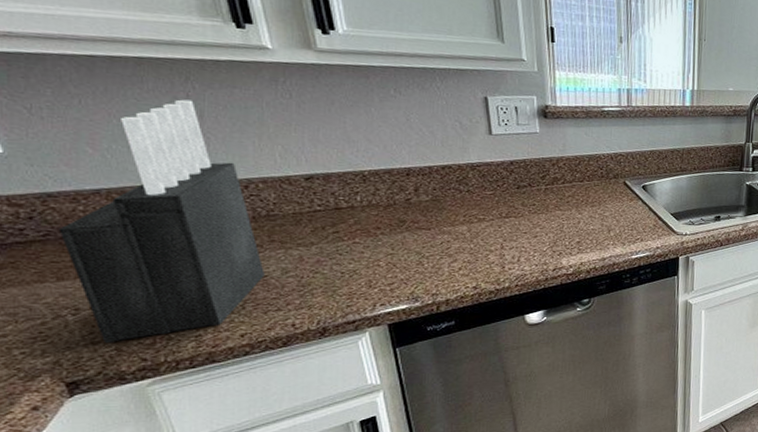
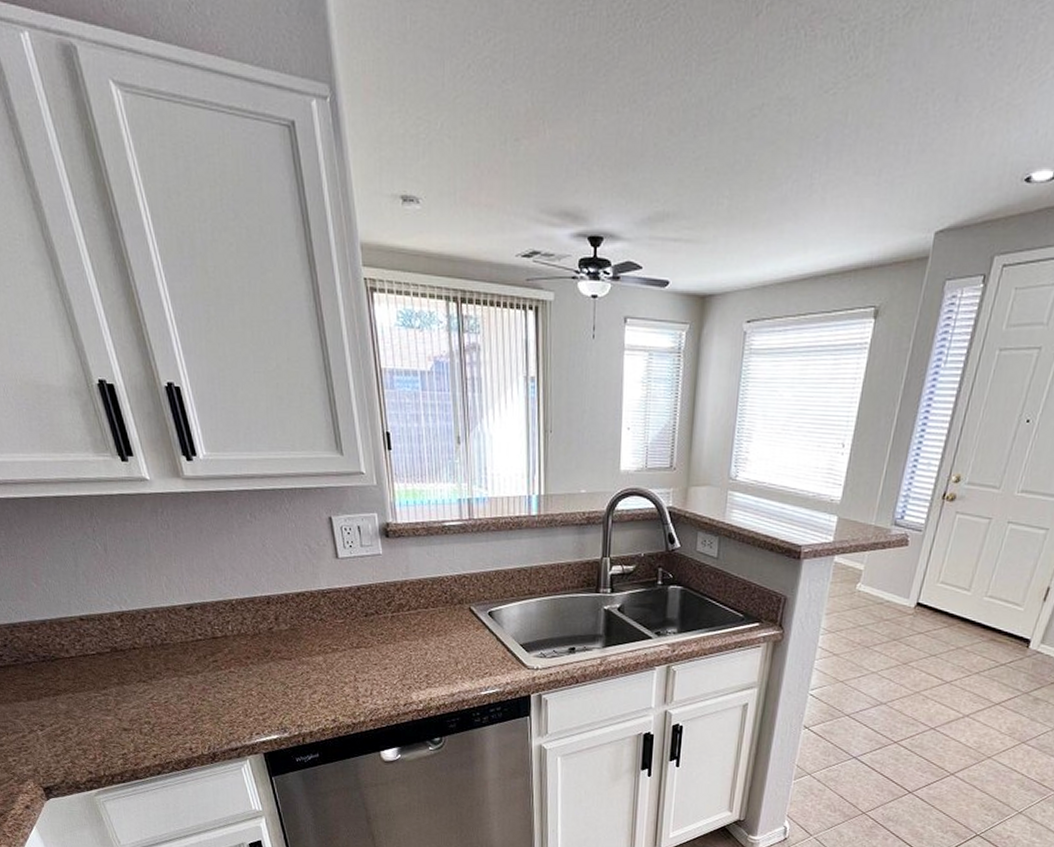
knife block: present [58,99,265,344] -> none [23,534,165,757]

